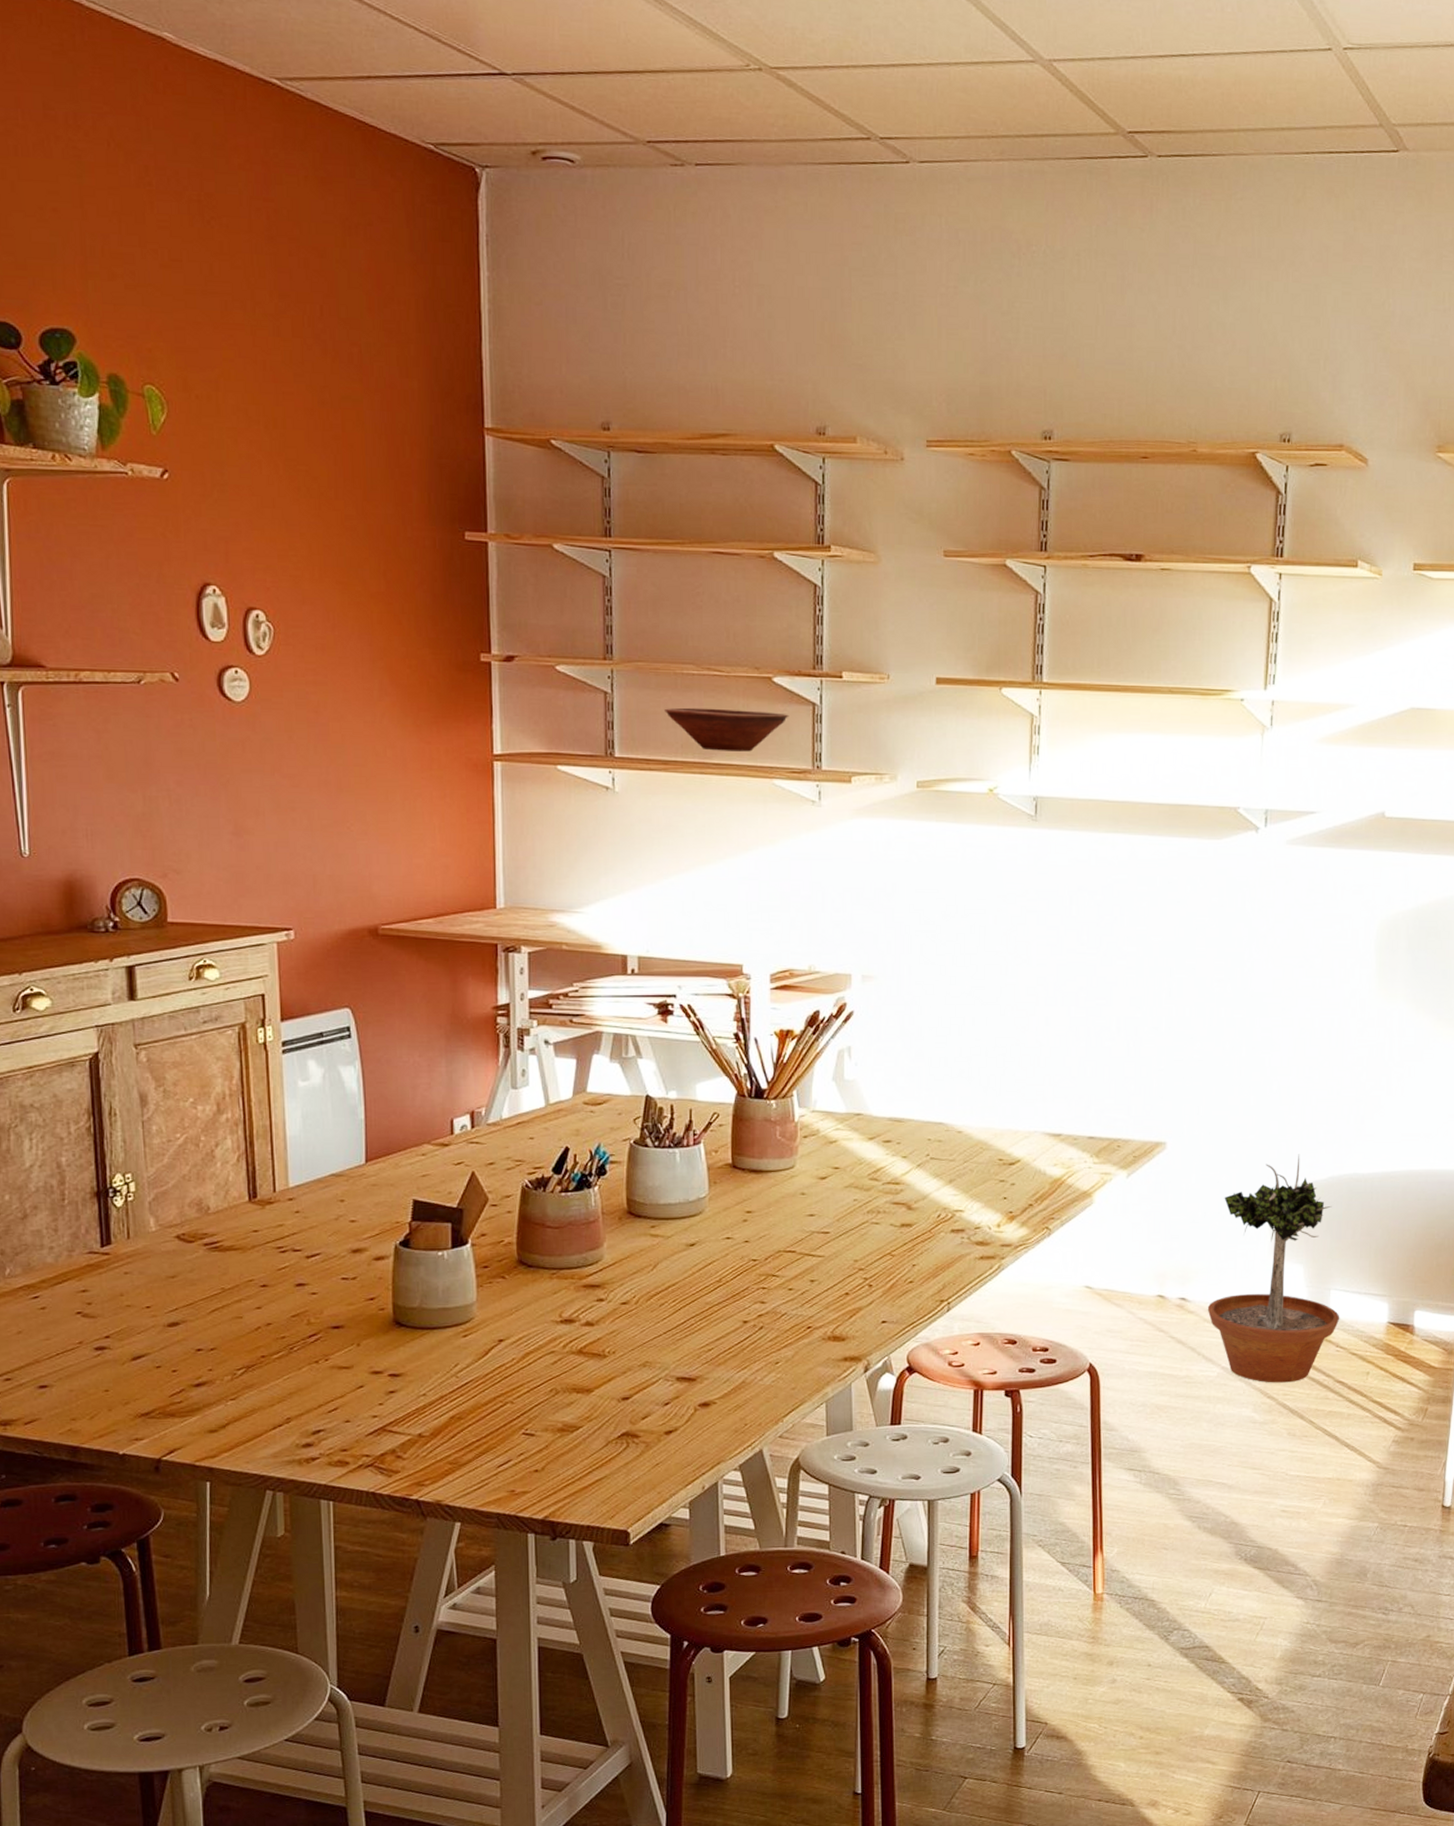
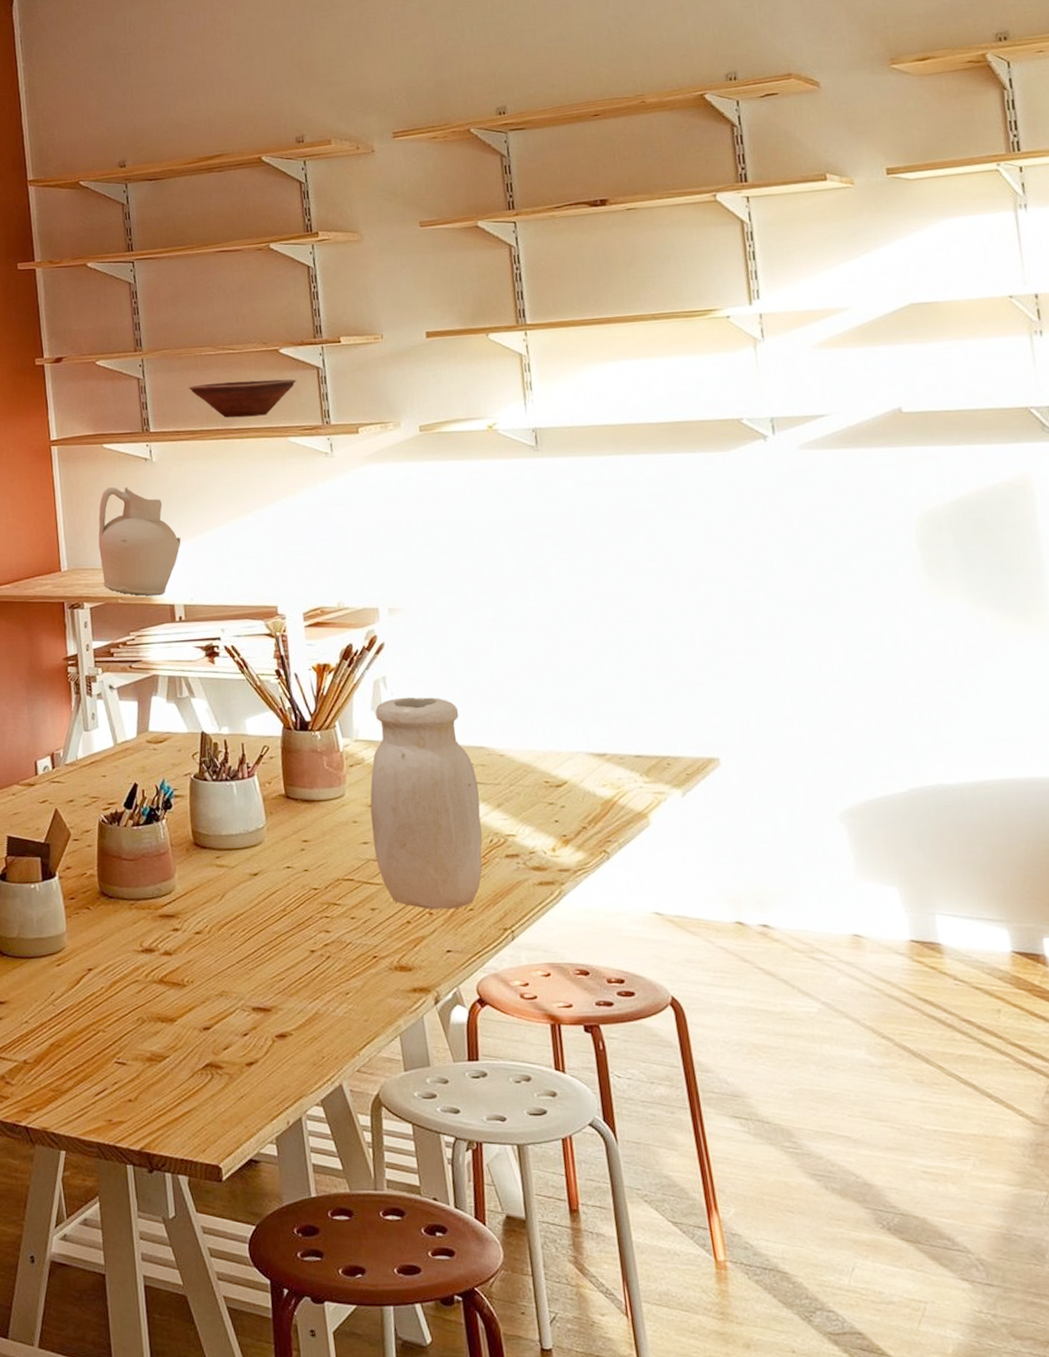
ceramic jug: none [543,817,641,944] -> present [98,486,181,596]
jar: none [820,1069,932,1282] -> present [370,697,483,910]
potted tree: present [1207,1154,1340,1383] -> none [793,765,953,1021]

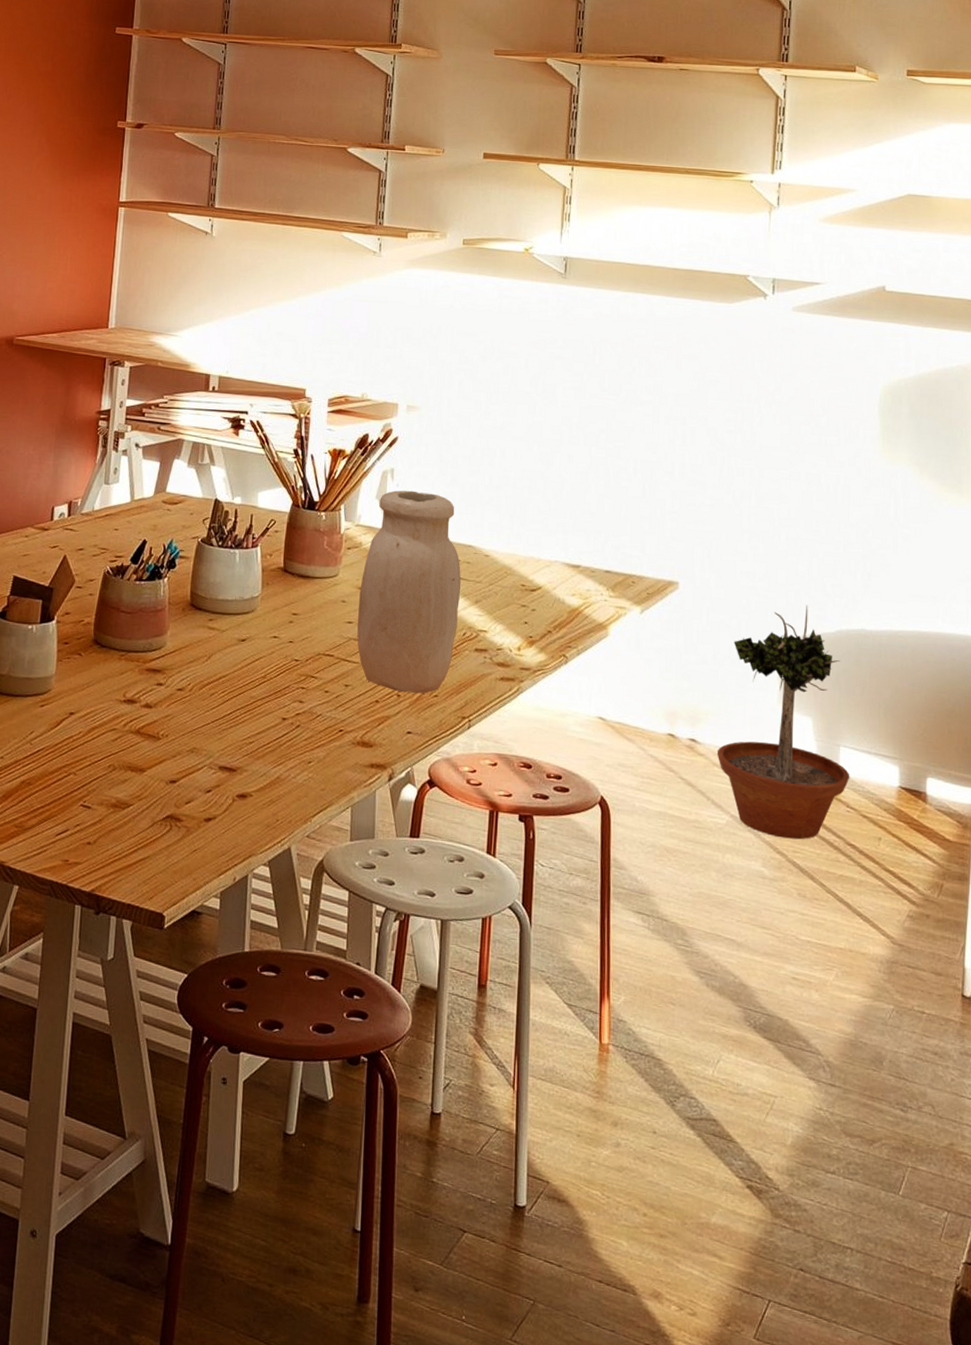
ceramic jug: present [98,486,181,596] -> none [146,255,227,364]
ceramic bowl: present [189,379,297,418] -> none [258,170,359,208]
potted tree: none [793,765,953,1021] -> present [716,605,850,840]

